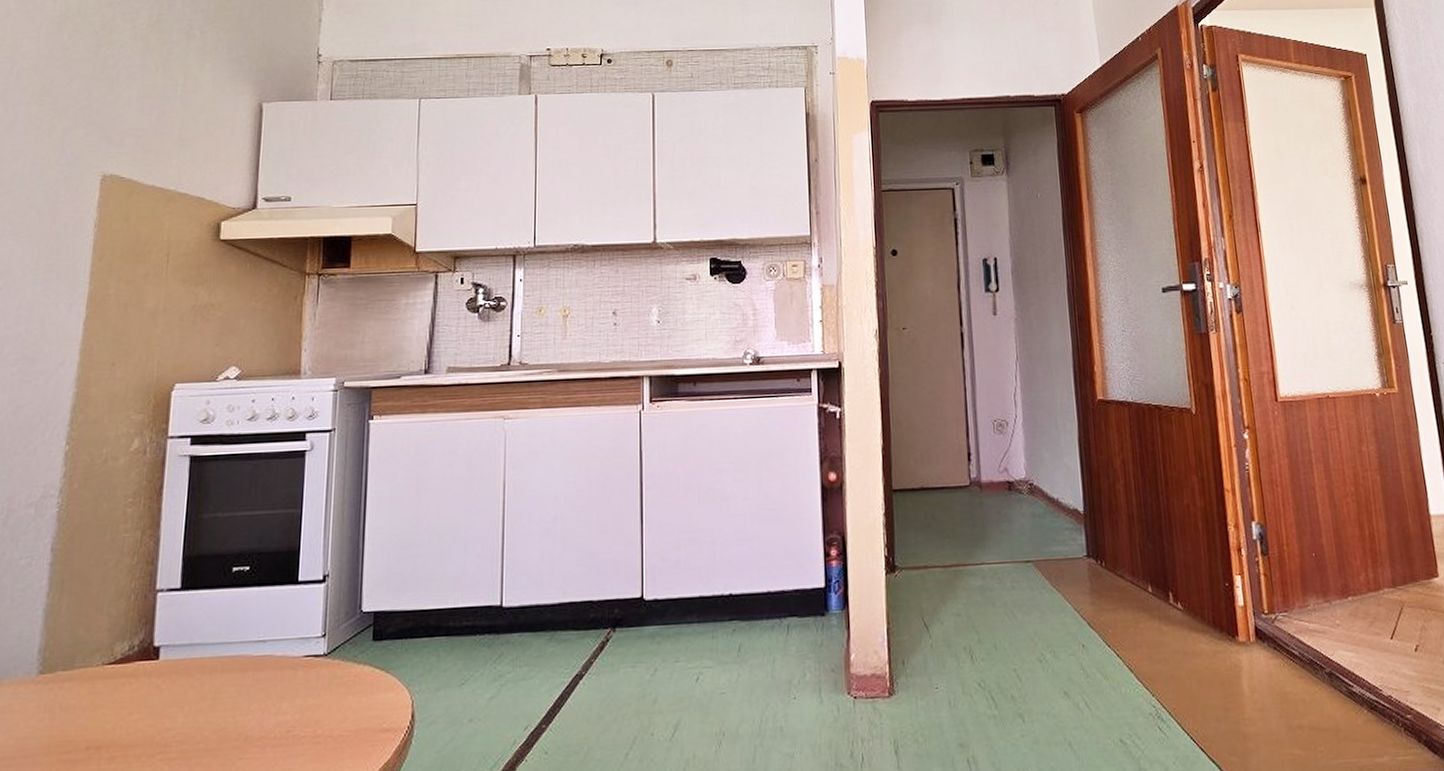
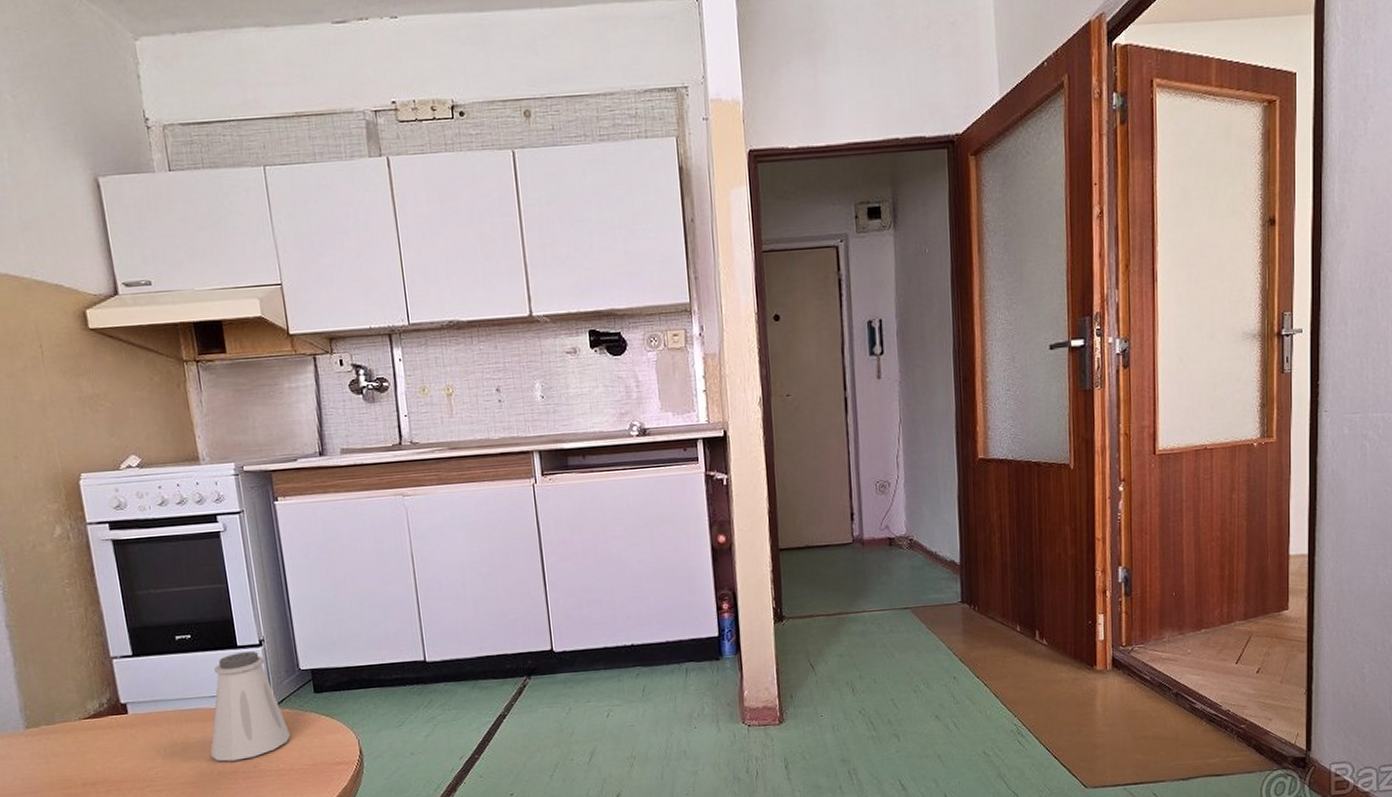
saltshaker: none [241,587,338,724] -> present [210,651,291,762]

